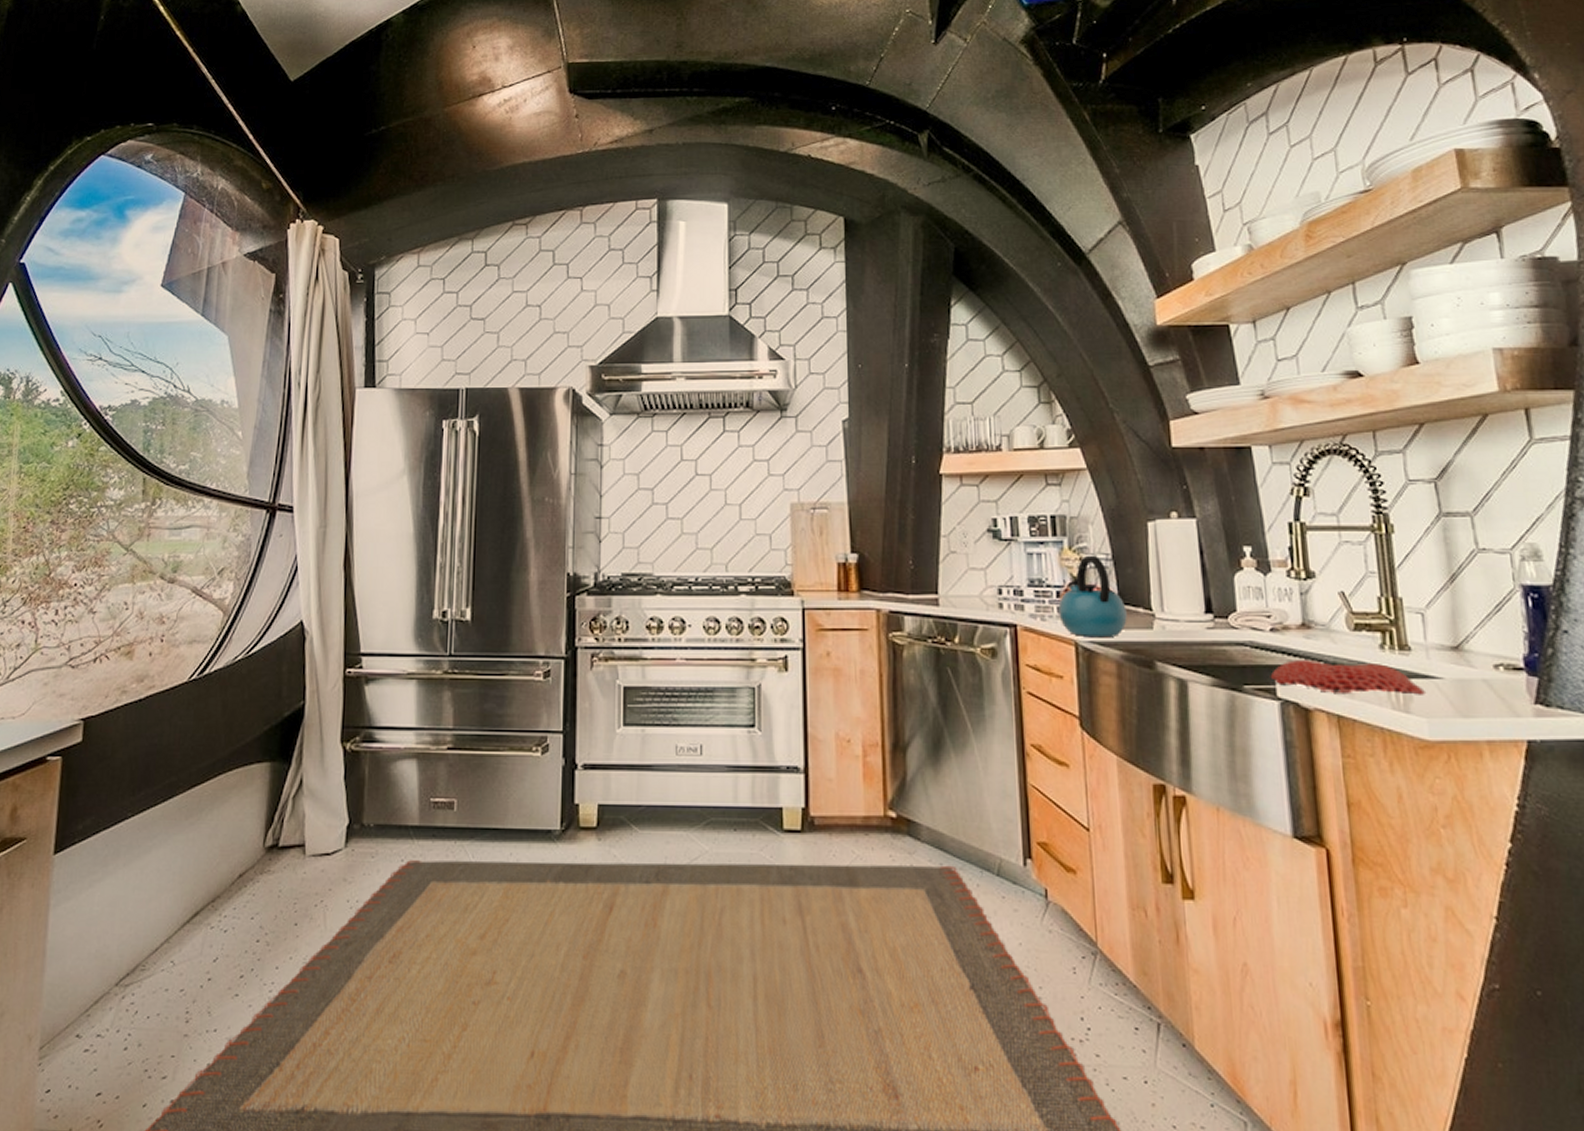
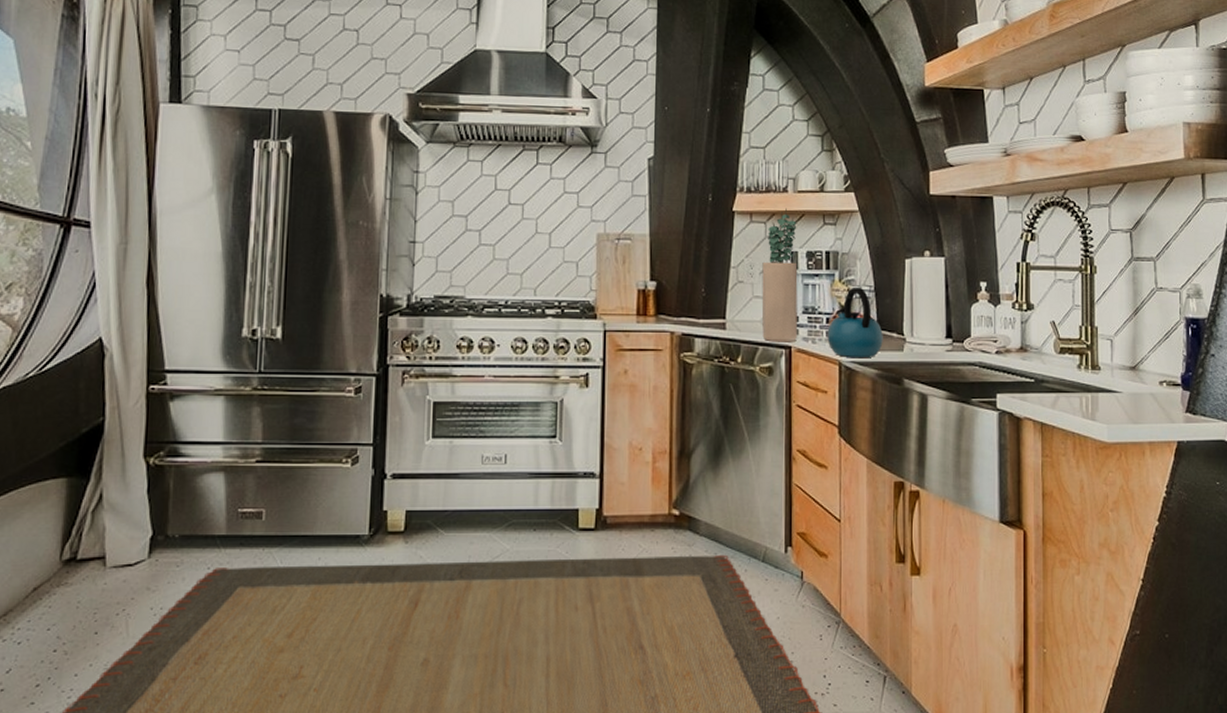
vase: none [977,468,1023,620] -> present [761,208,798,343]
sponge: present [1270,660,1425,695] -> none [992,377,1108,406]

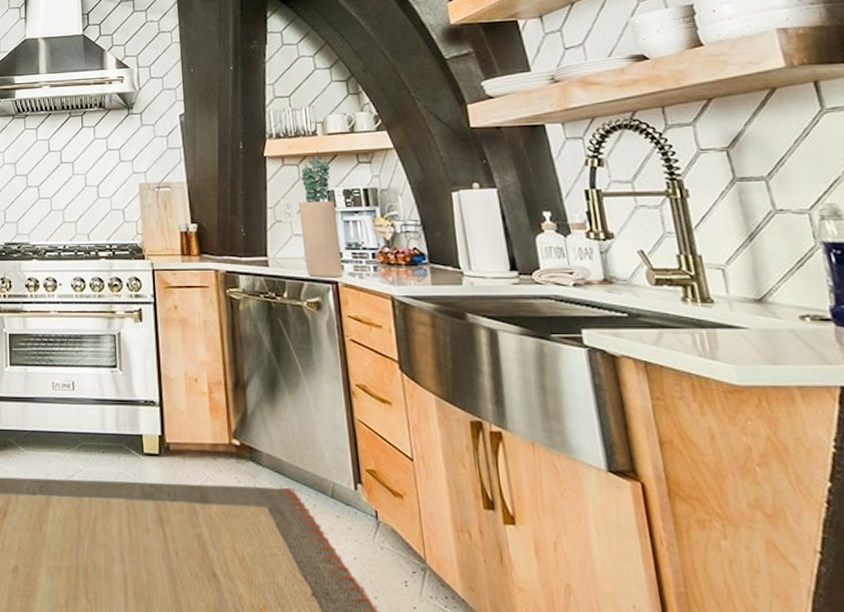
kettle: present [827,287,883,359] -> none [374,221,438,293]

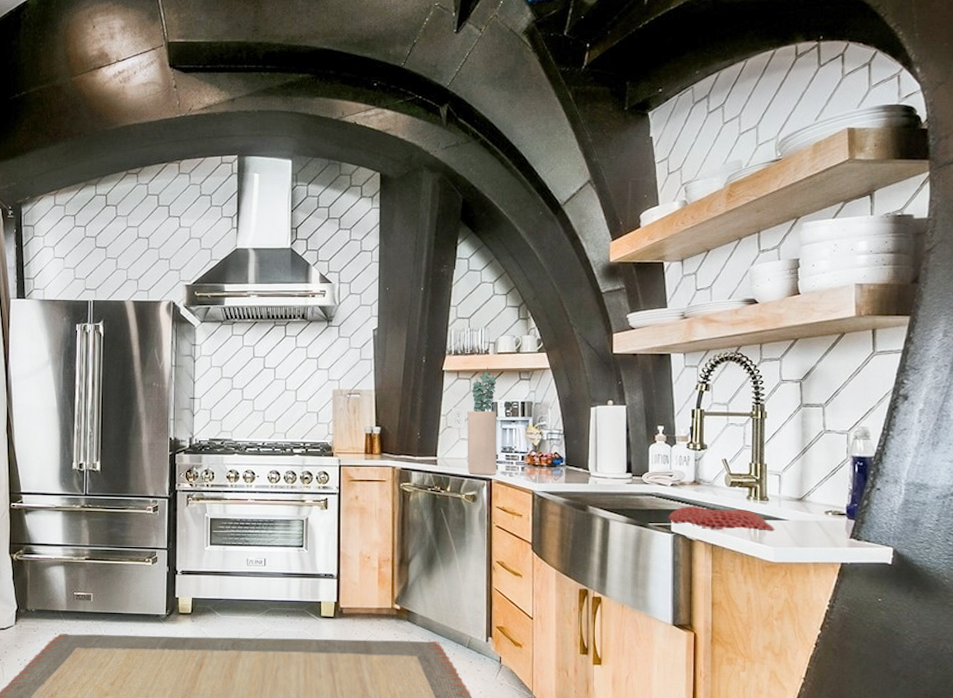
sponge: none [575,312,731,344] -> present [668,506,775,531]

